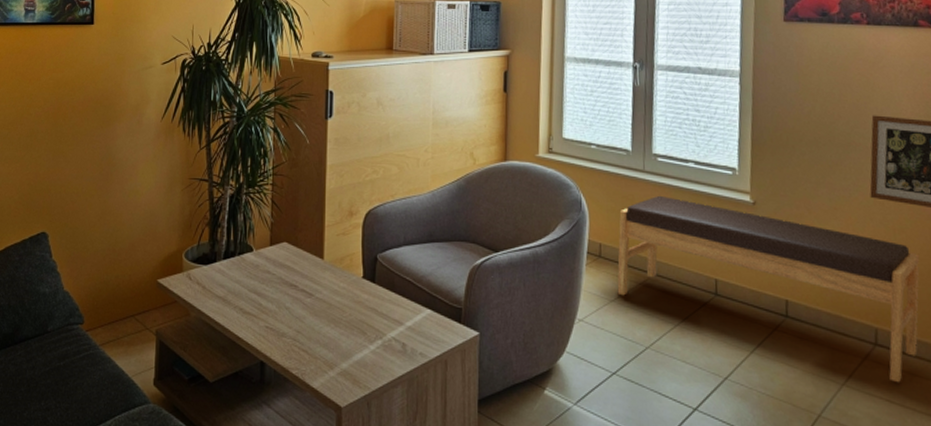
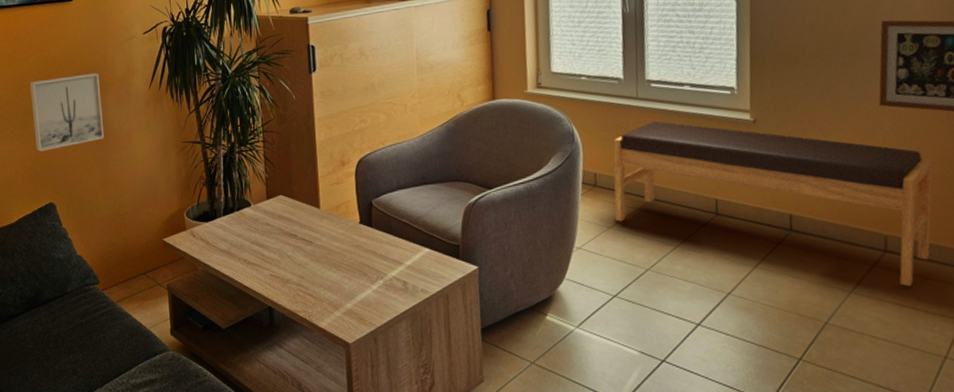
wall art: none [35,99,112,177] -> present [30,73,105,152]

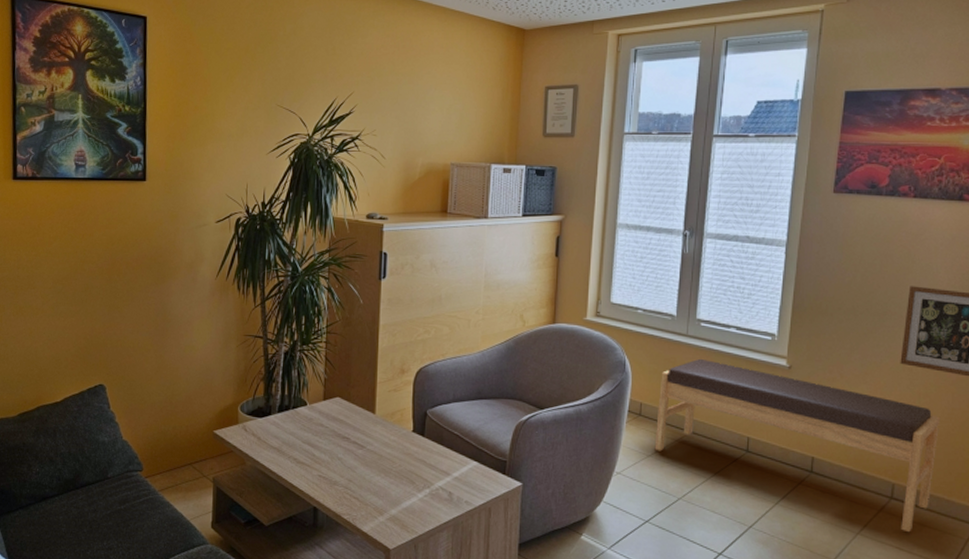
wall art: present [30,73,105,152] -> none [91,256,166,331]

